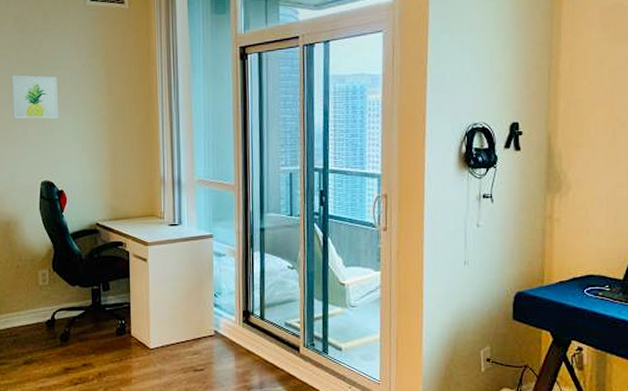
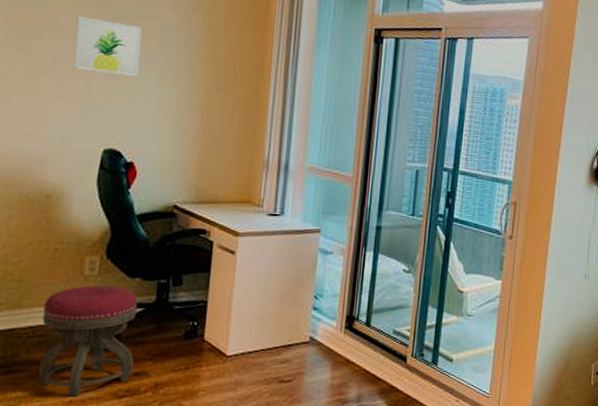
stool: none [14,293,81,384] -> present [38,285,138,397]

